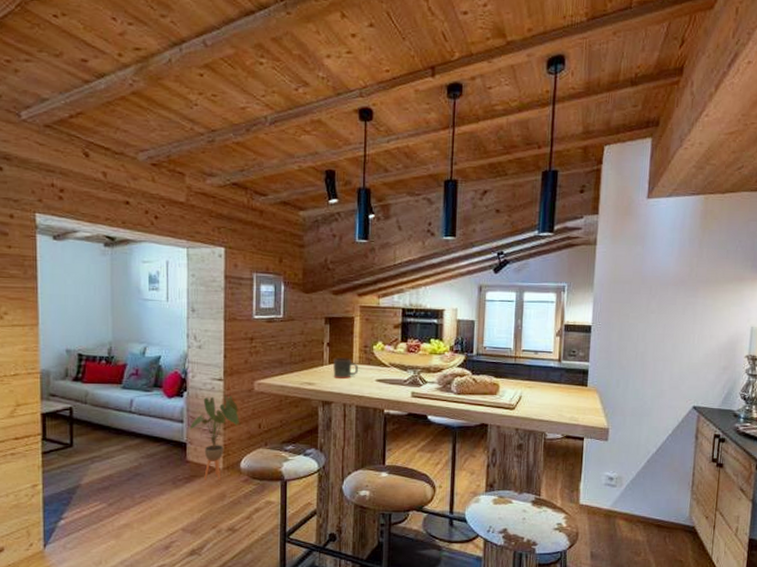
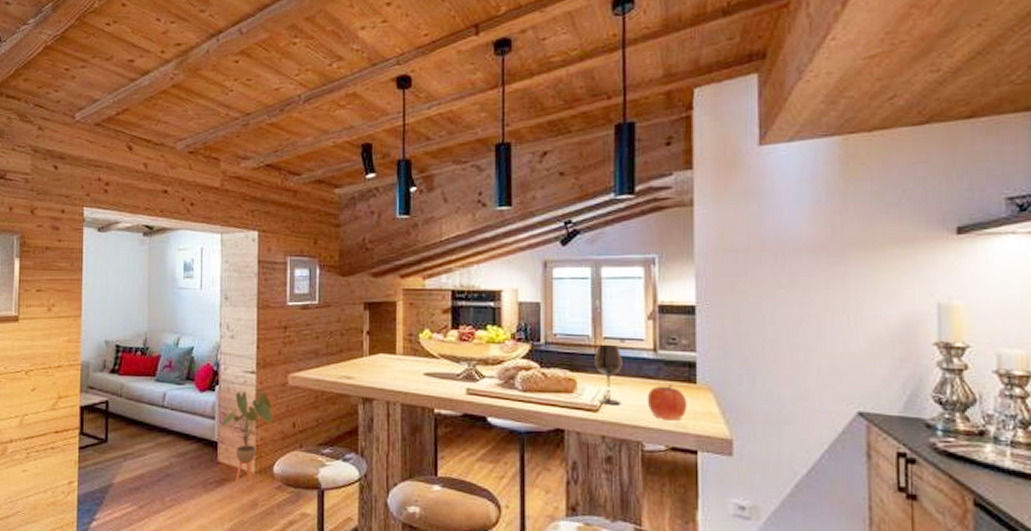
mug: present [333,357,358,379] -> none [374,347,402,372]
wine glass: none [514,355,535,404] -> present [594,344,623,405]
fruit: none [551,387,580,415] -> present [647,384,687,421]

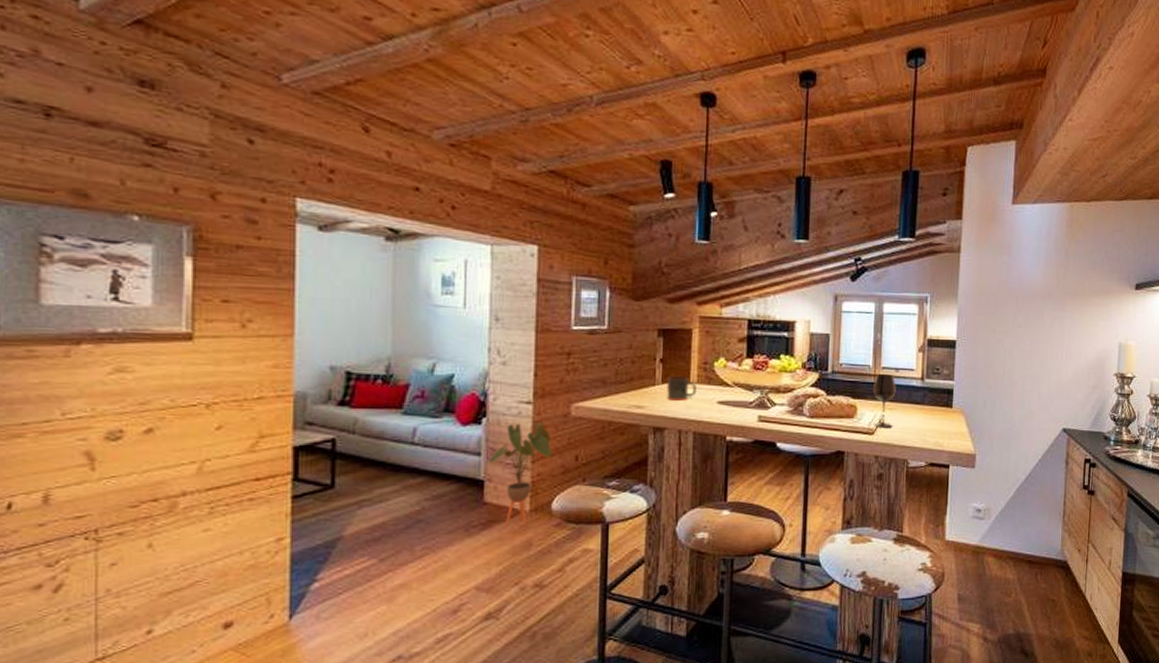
mug: none [374,347,402,372] -> present [667,375,696,400]
fruit: present [647,384,687,421] -> none [913,409,944,440]

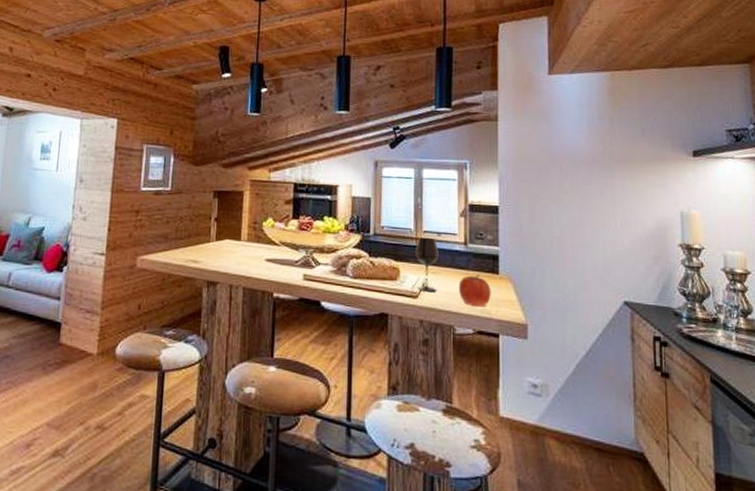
house plant: present [488,421,553,526] -> none [65,271,120,368]
mug: present [667,375,696,400] -> none [220,233,246,257]
fruit: none [913,409,944,440] -> present [458,274,491,307]

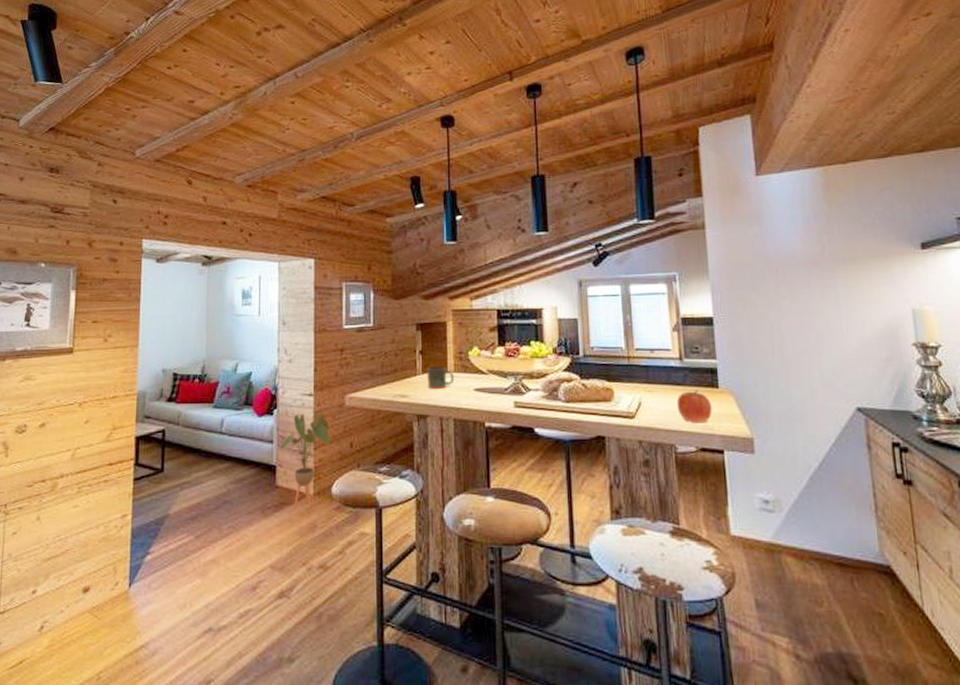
house plant: none [65,271,120,368] -> present [279,412,332,508]
mug: none [220,233,246,257] -> present [427,365,454,389]
wine glass: present [415,237,439,292] -> none [628,355,654,411]

